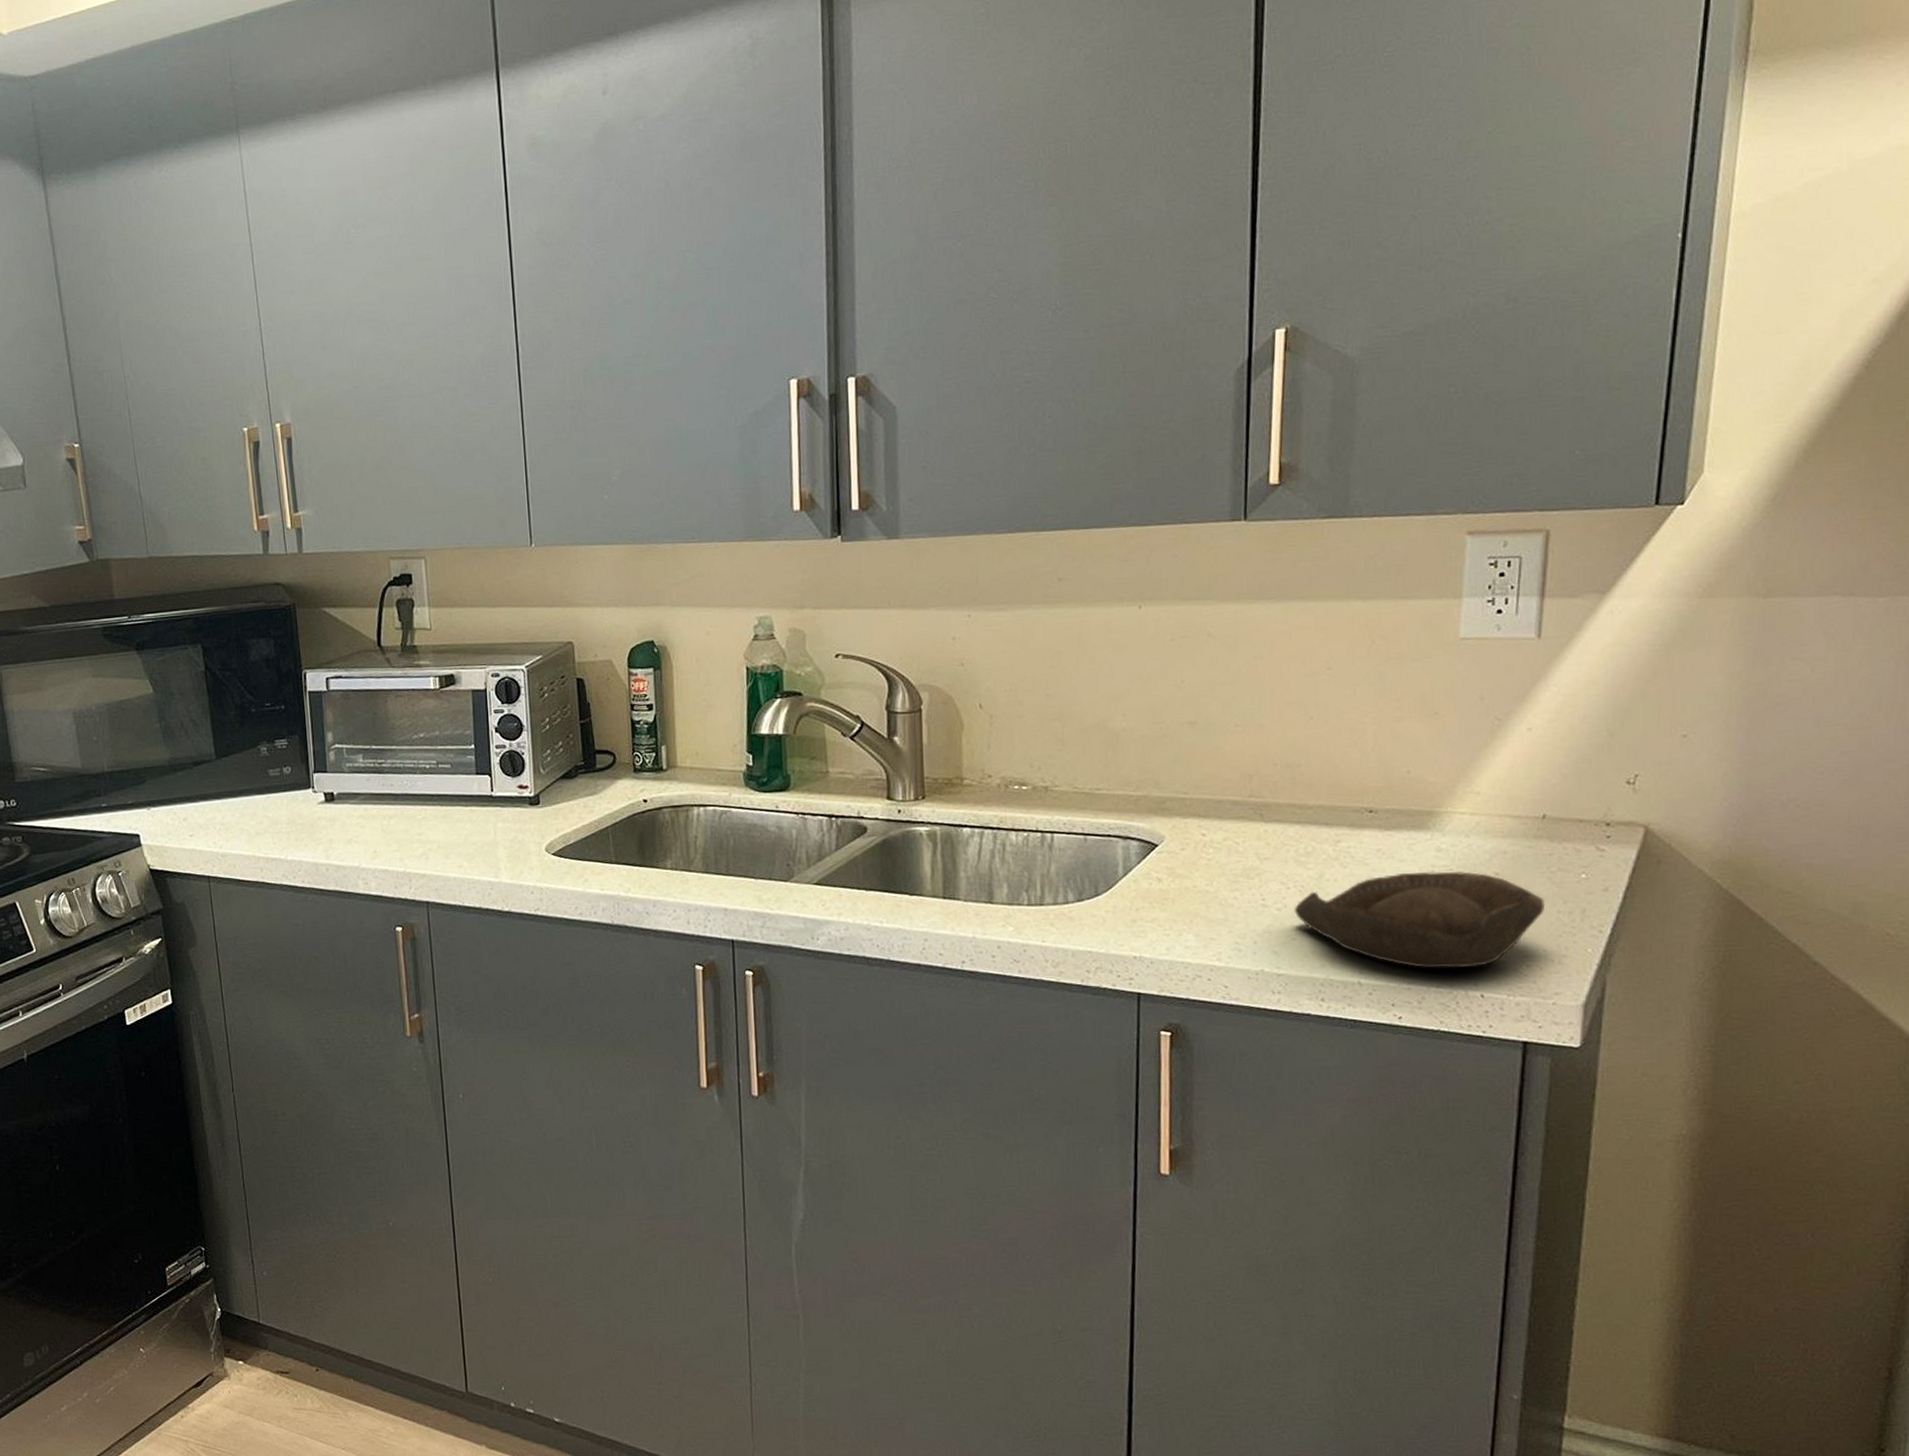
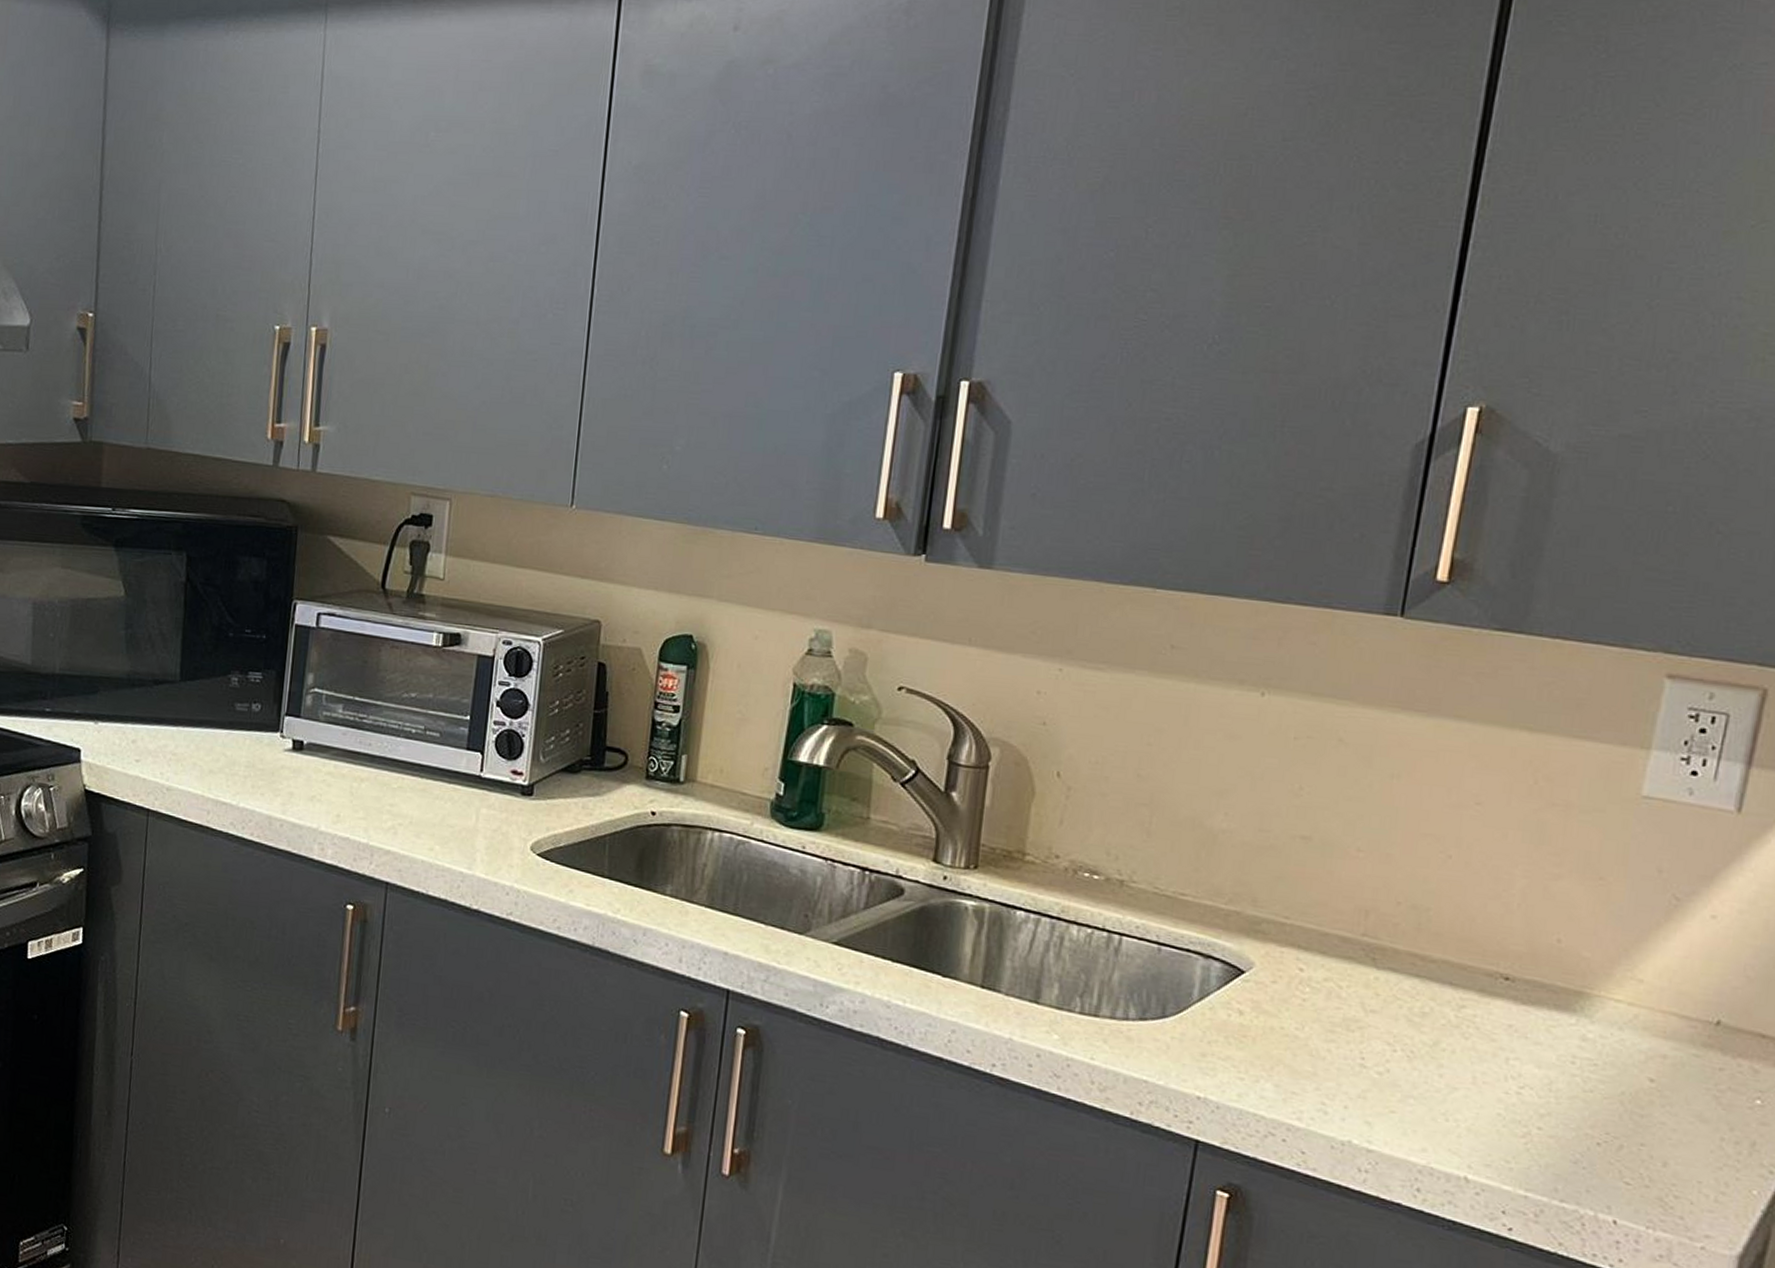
bowl: present [1293,871,1546,969] -> none [1397,1056,1707,1187]

